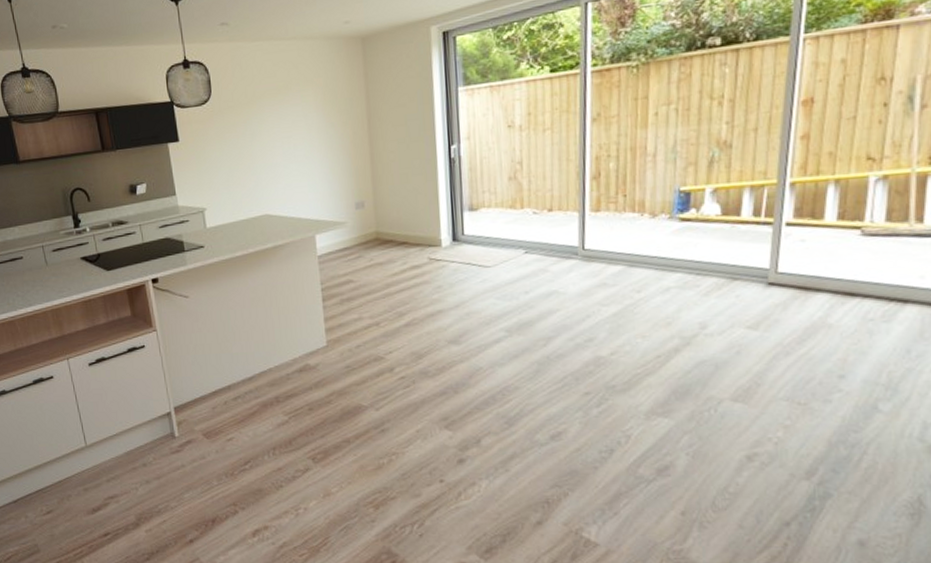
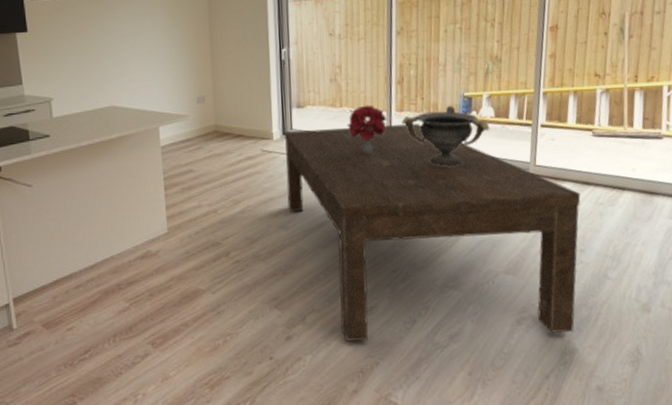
dining table: none [455,224,842,474] -> present [285,123,581,343]
bouquet: none [529,205,579,260] -> present [346,105,387,153]
decorative bowl: none [597,202,715,275] -> present [401,105,490,167]

